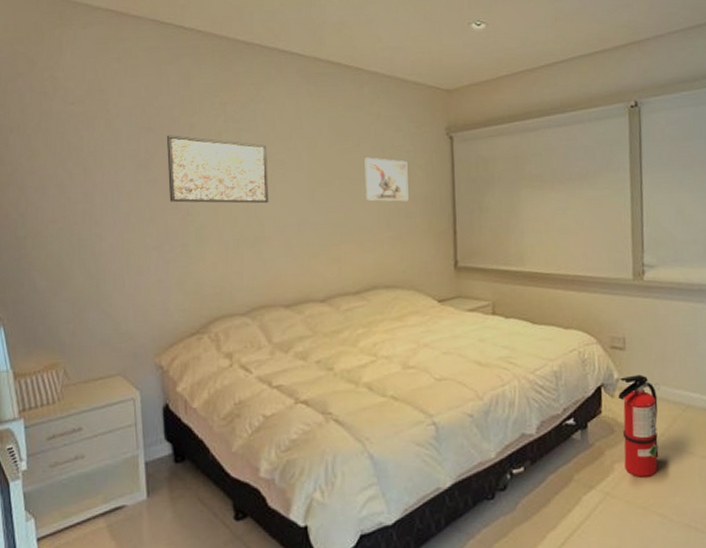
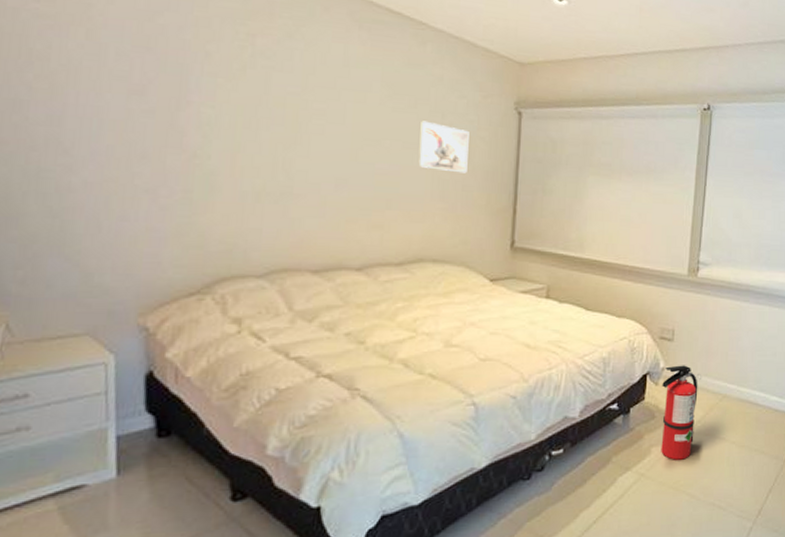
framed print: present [166,135,269,204] -> none [170,60,304,156]

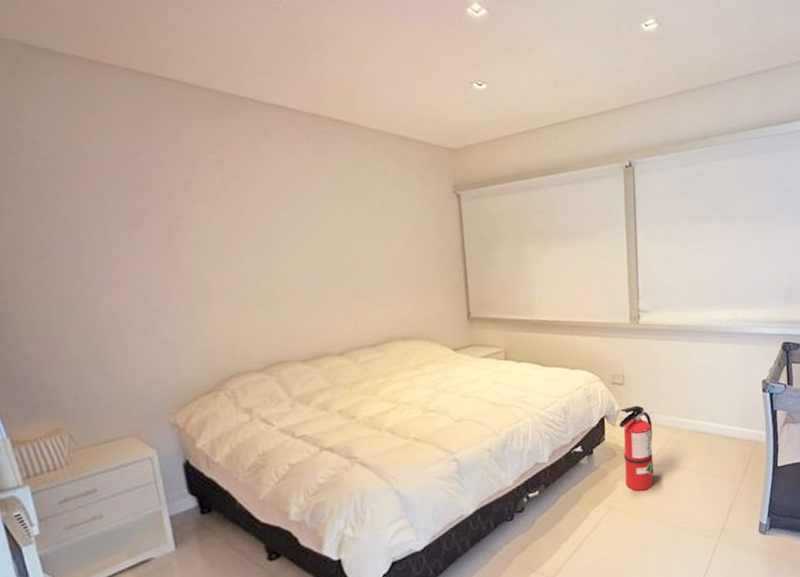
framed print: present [418,120,469,173] -> none [373,215,420,258]

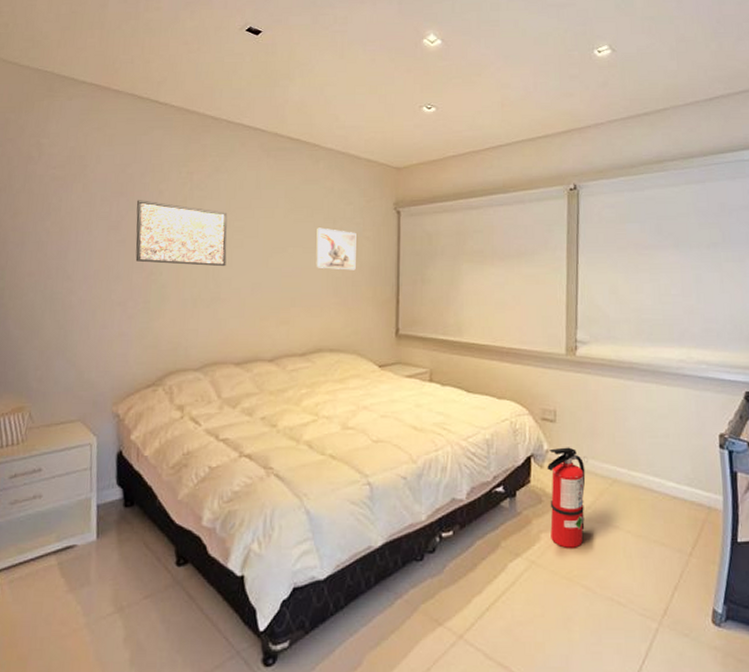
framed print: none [157,193,277,263] -> present [135,200,228,267]
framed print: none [373,215,420,258] -> present [316,227,356,270]

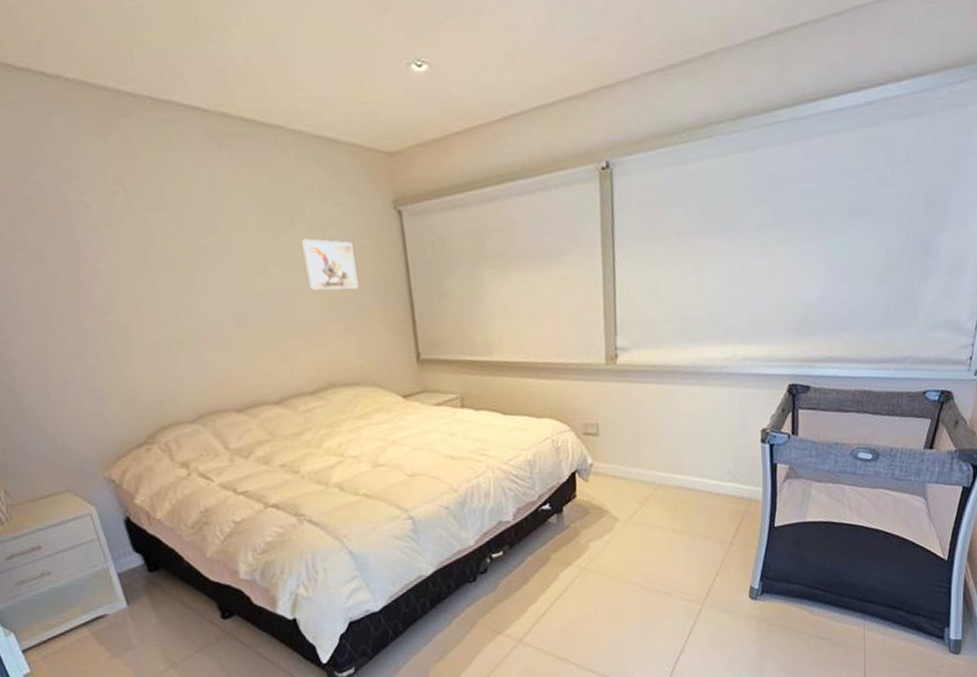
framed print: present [135,200,228,267] -> none [57,218,198,301]
fire extinguisher: present [547,447,589,548] -> none [592,458,634,553]

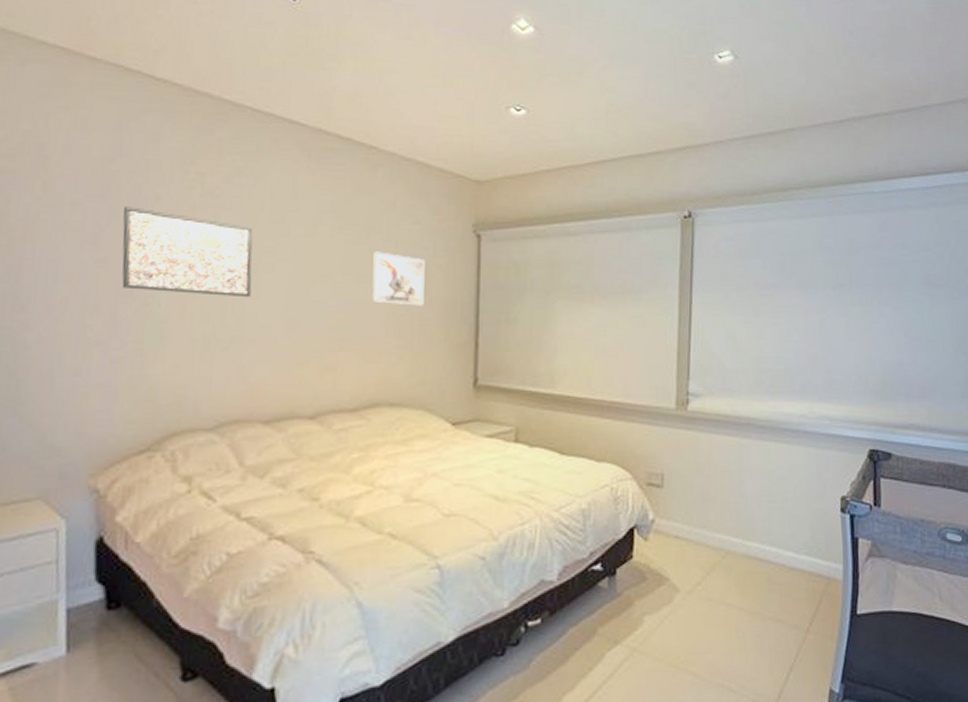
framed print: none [57,218,198,301] -> present [122,206,253,298]

